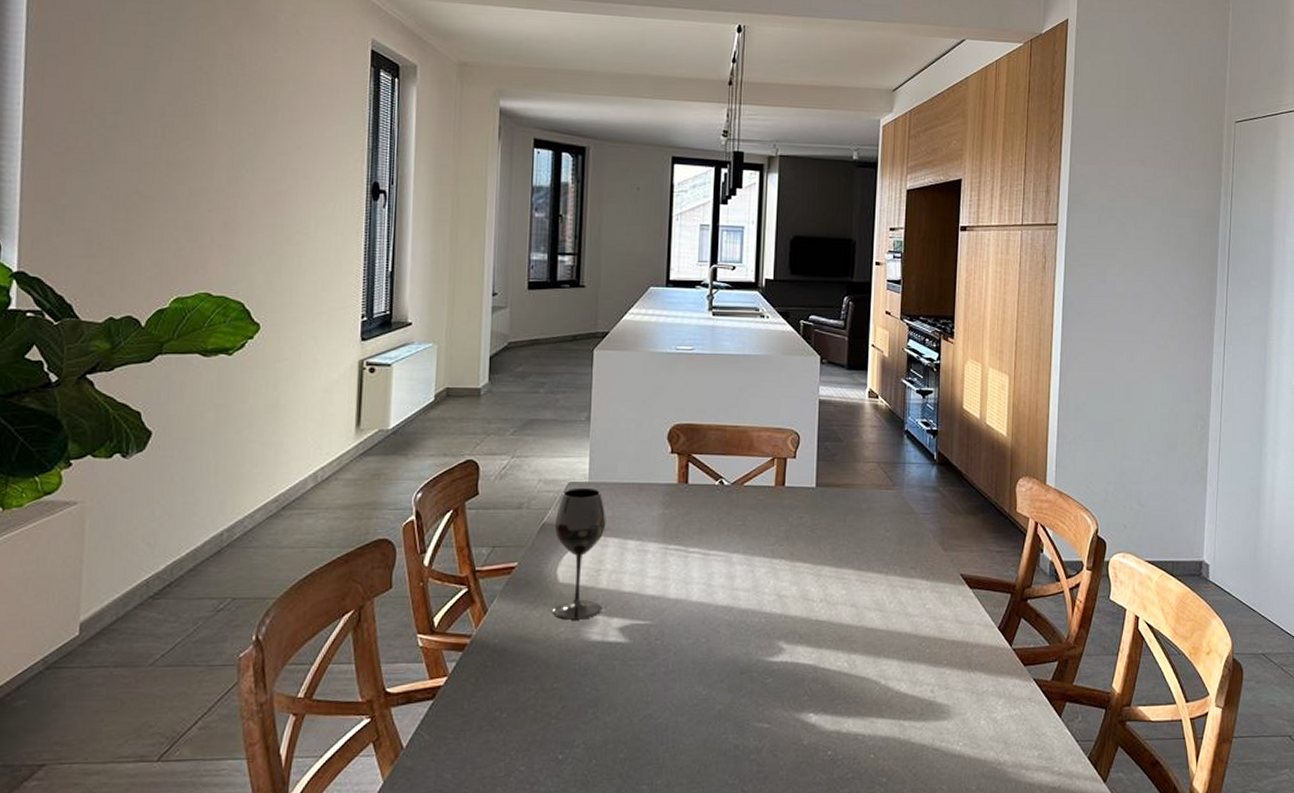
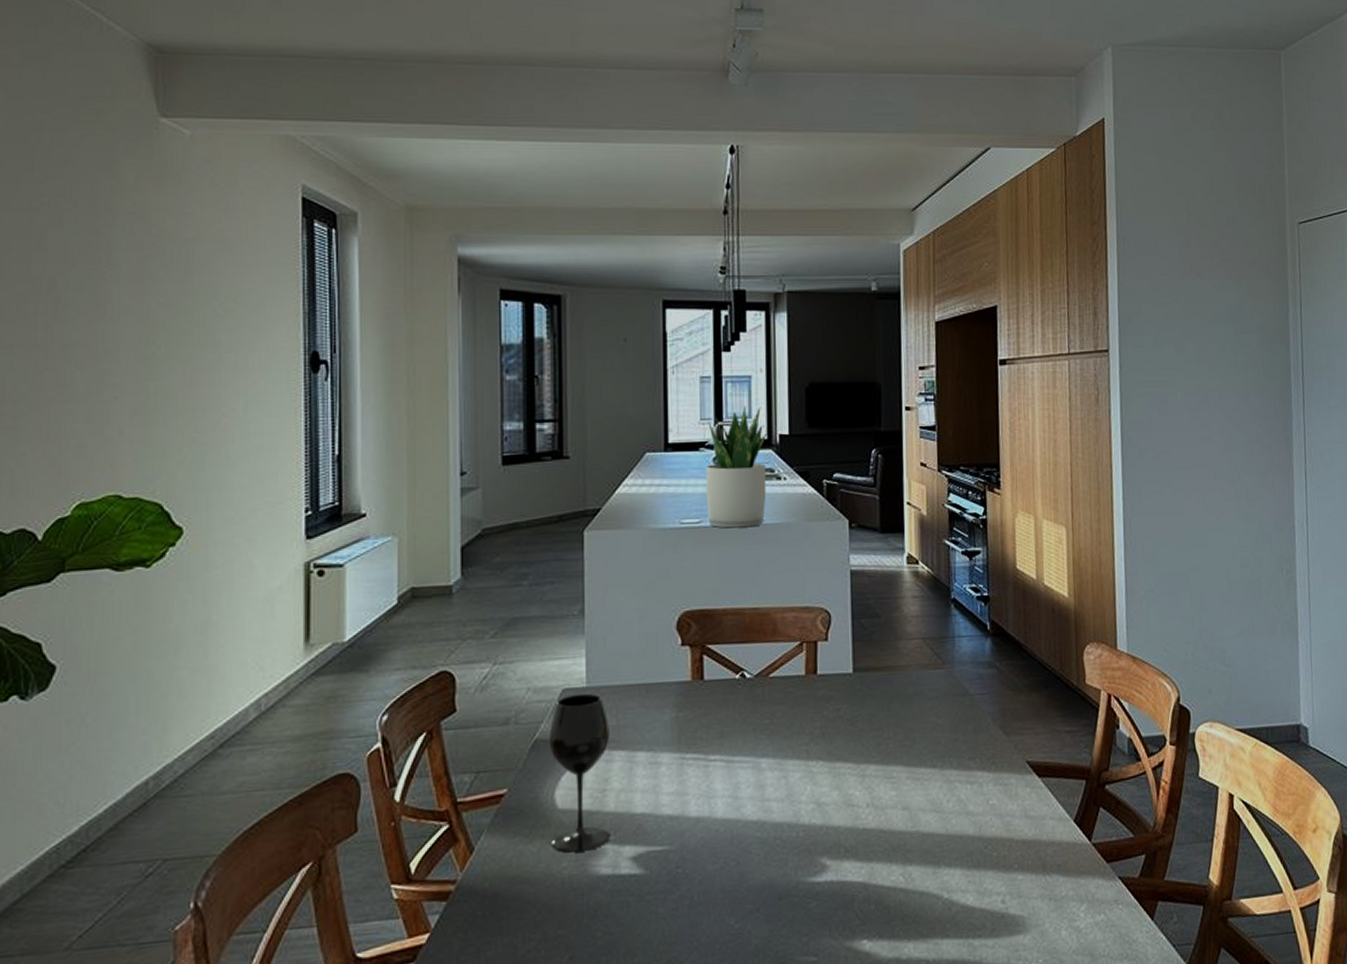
planter: none [699,252,755,357] -> present [706,405,768,529]

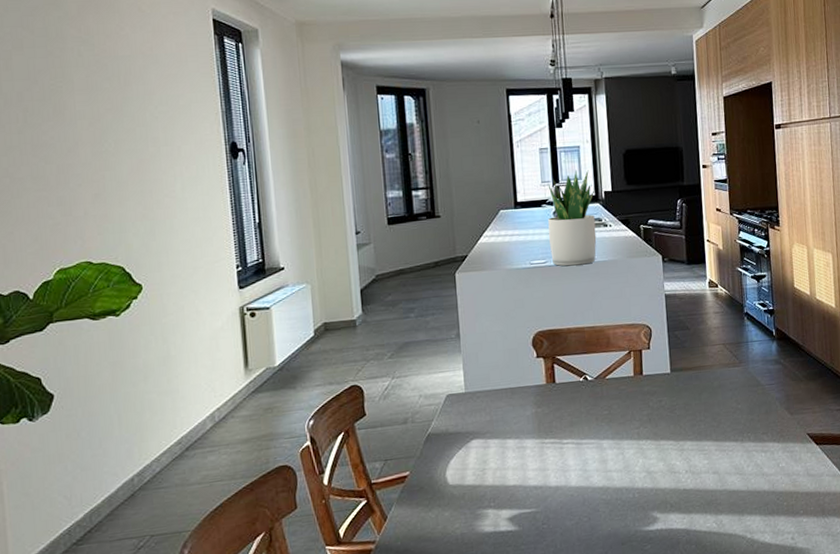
wineglass: present [548,693,610,853] -> none [438,397,490,517]

